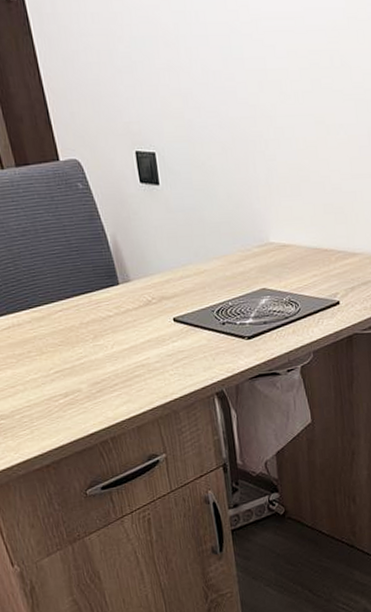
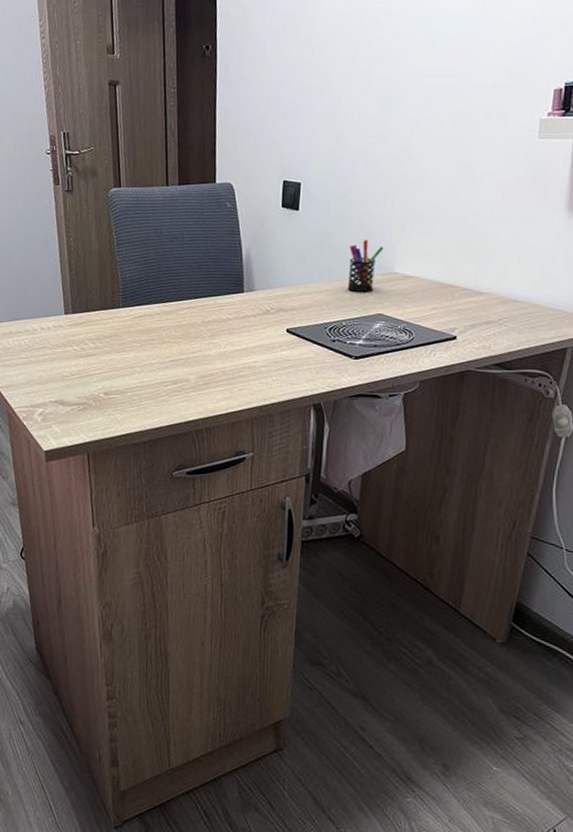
pen holder: none [220,210,255,269] -> present [347,240,384,292]

